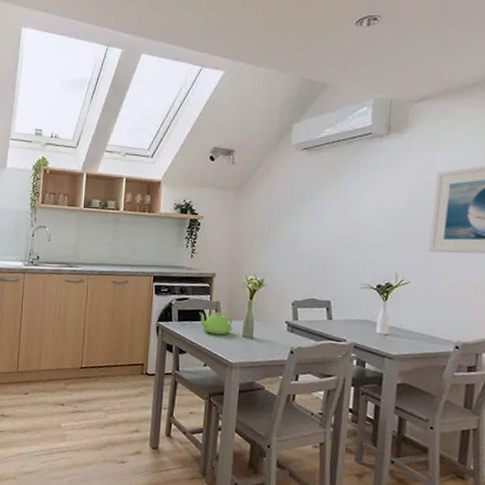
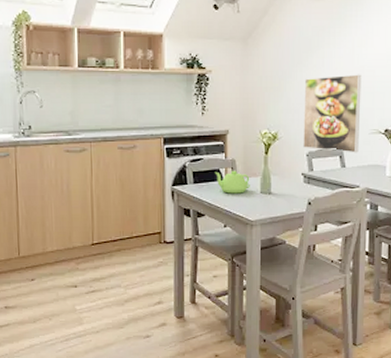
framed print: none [289,227,355,307] -> present [303,74,362,153]

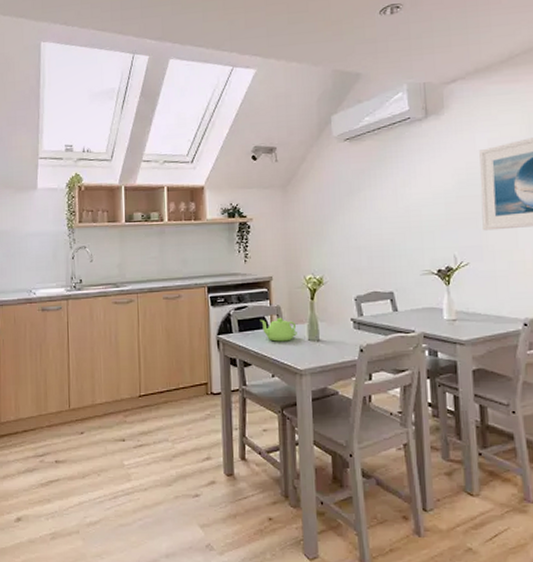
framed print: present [303,74,362,153] -> none [347,214,411,296]

